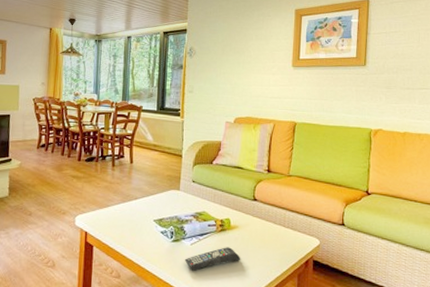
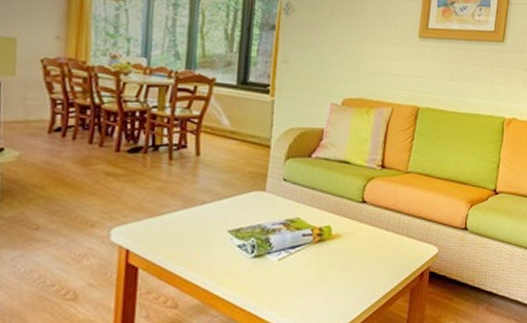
remote control: present [185,247,241,271] -> none [270,261,343,293]

